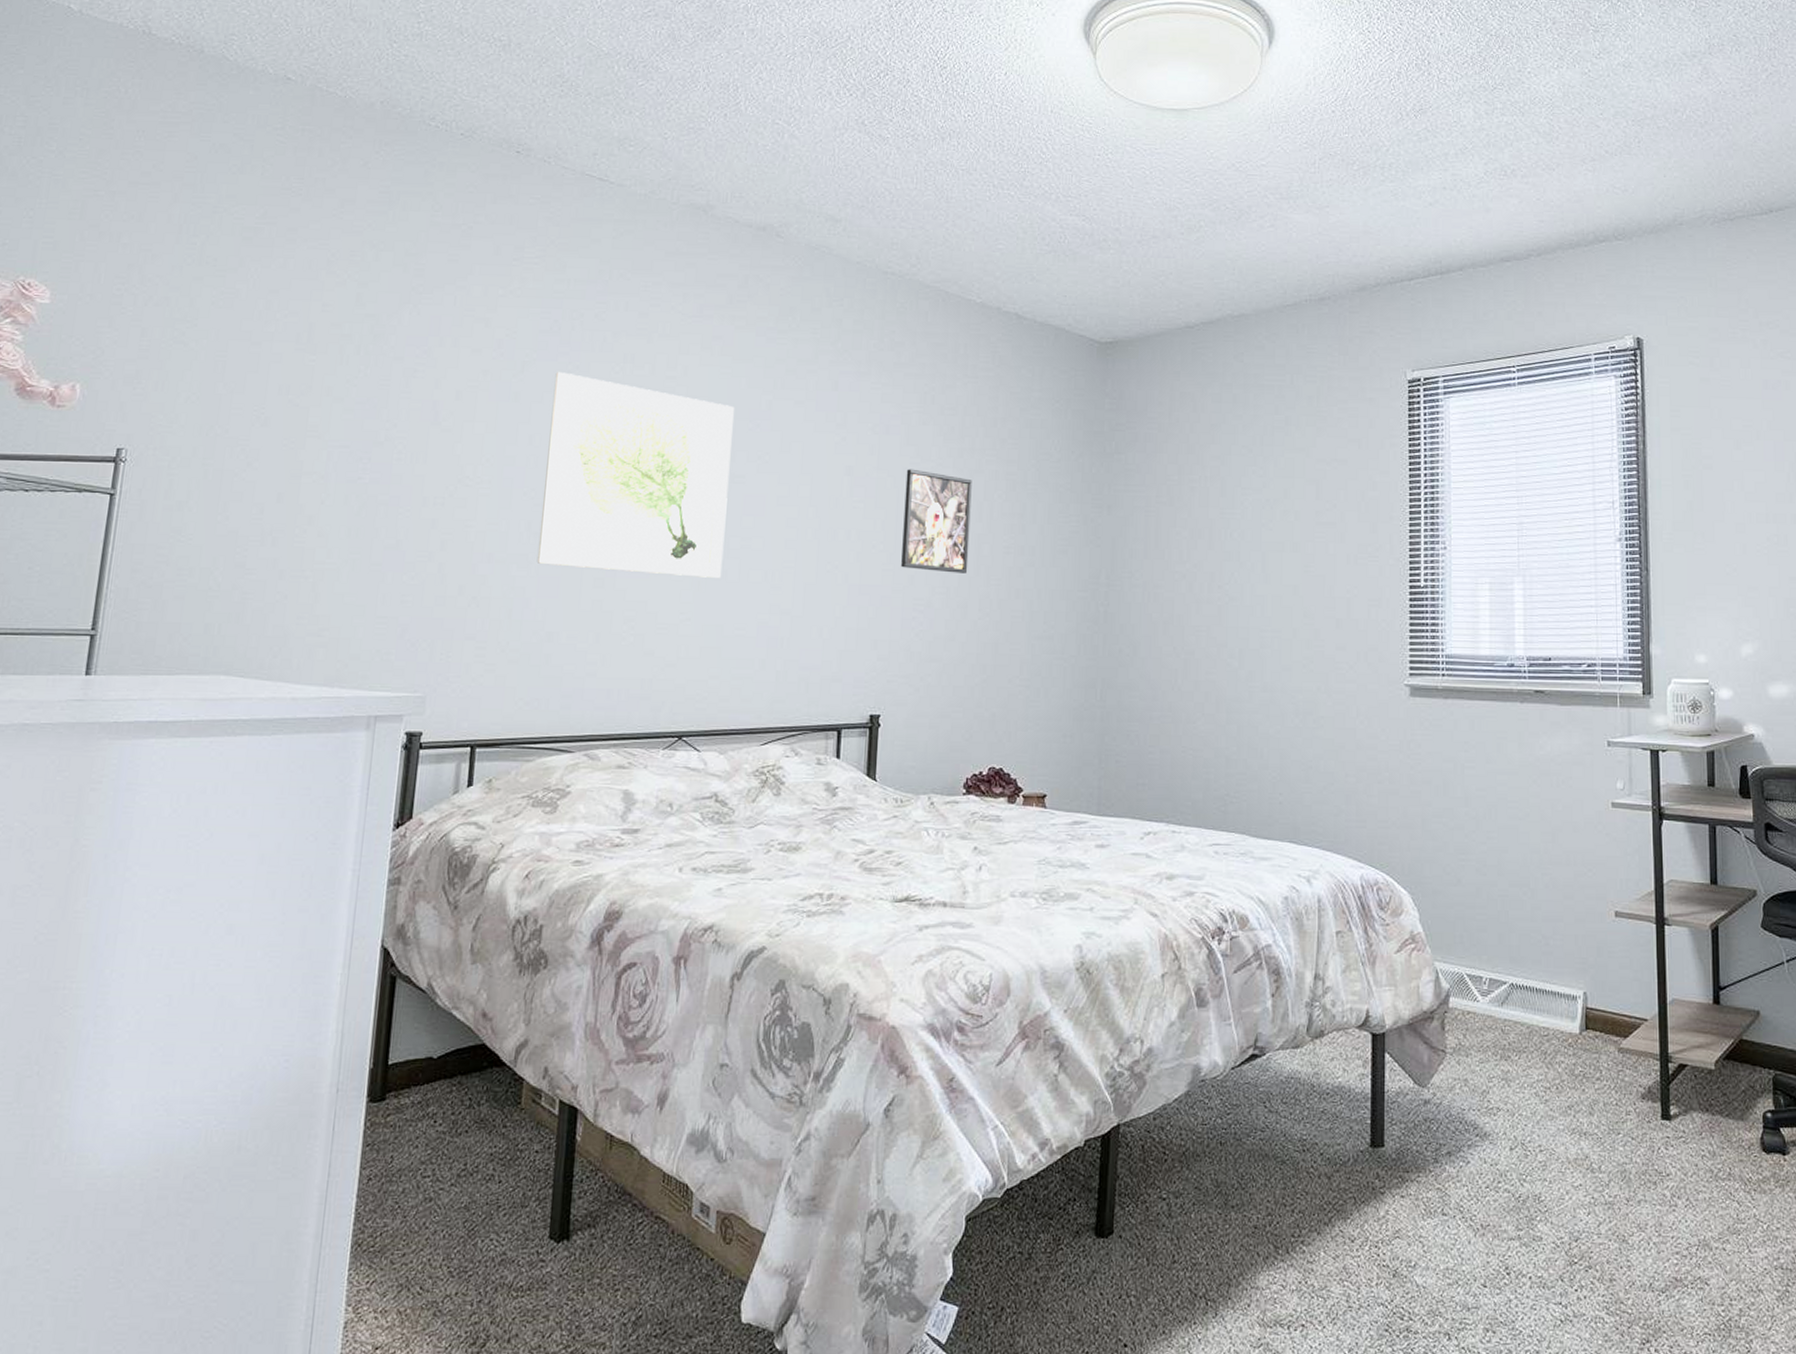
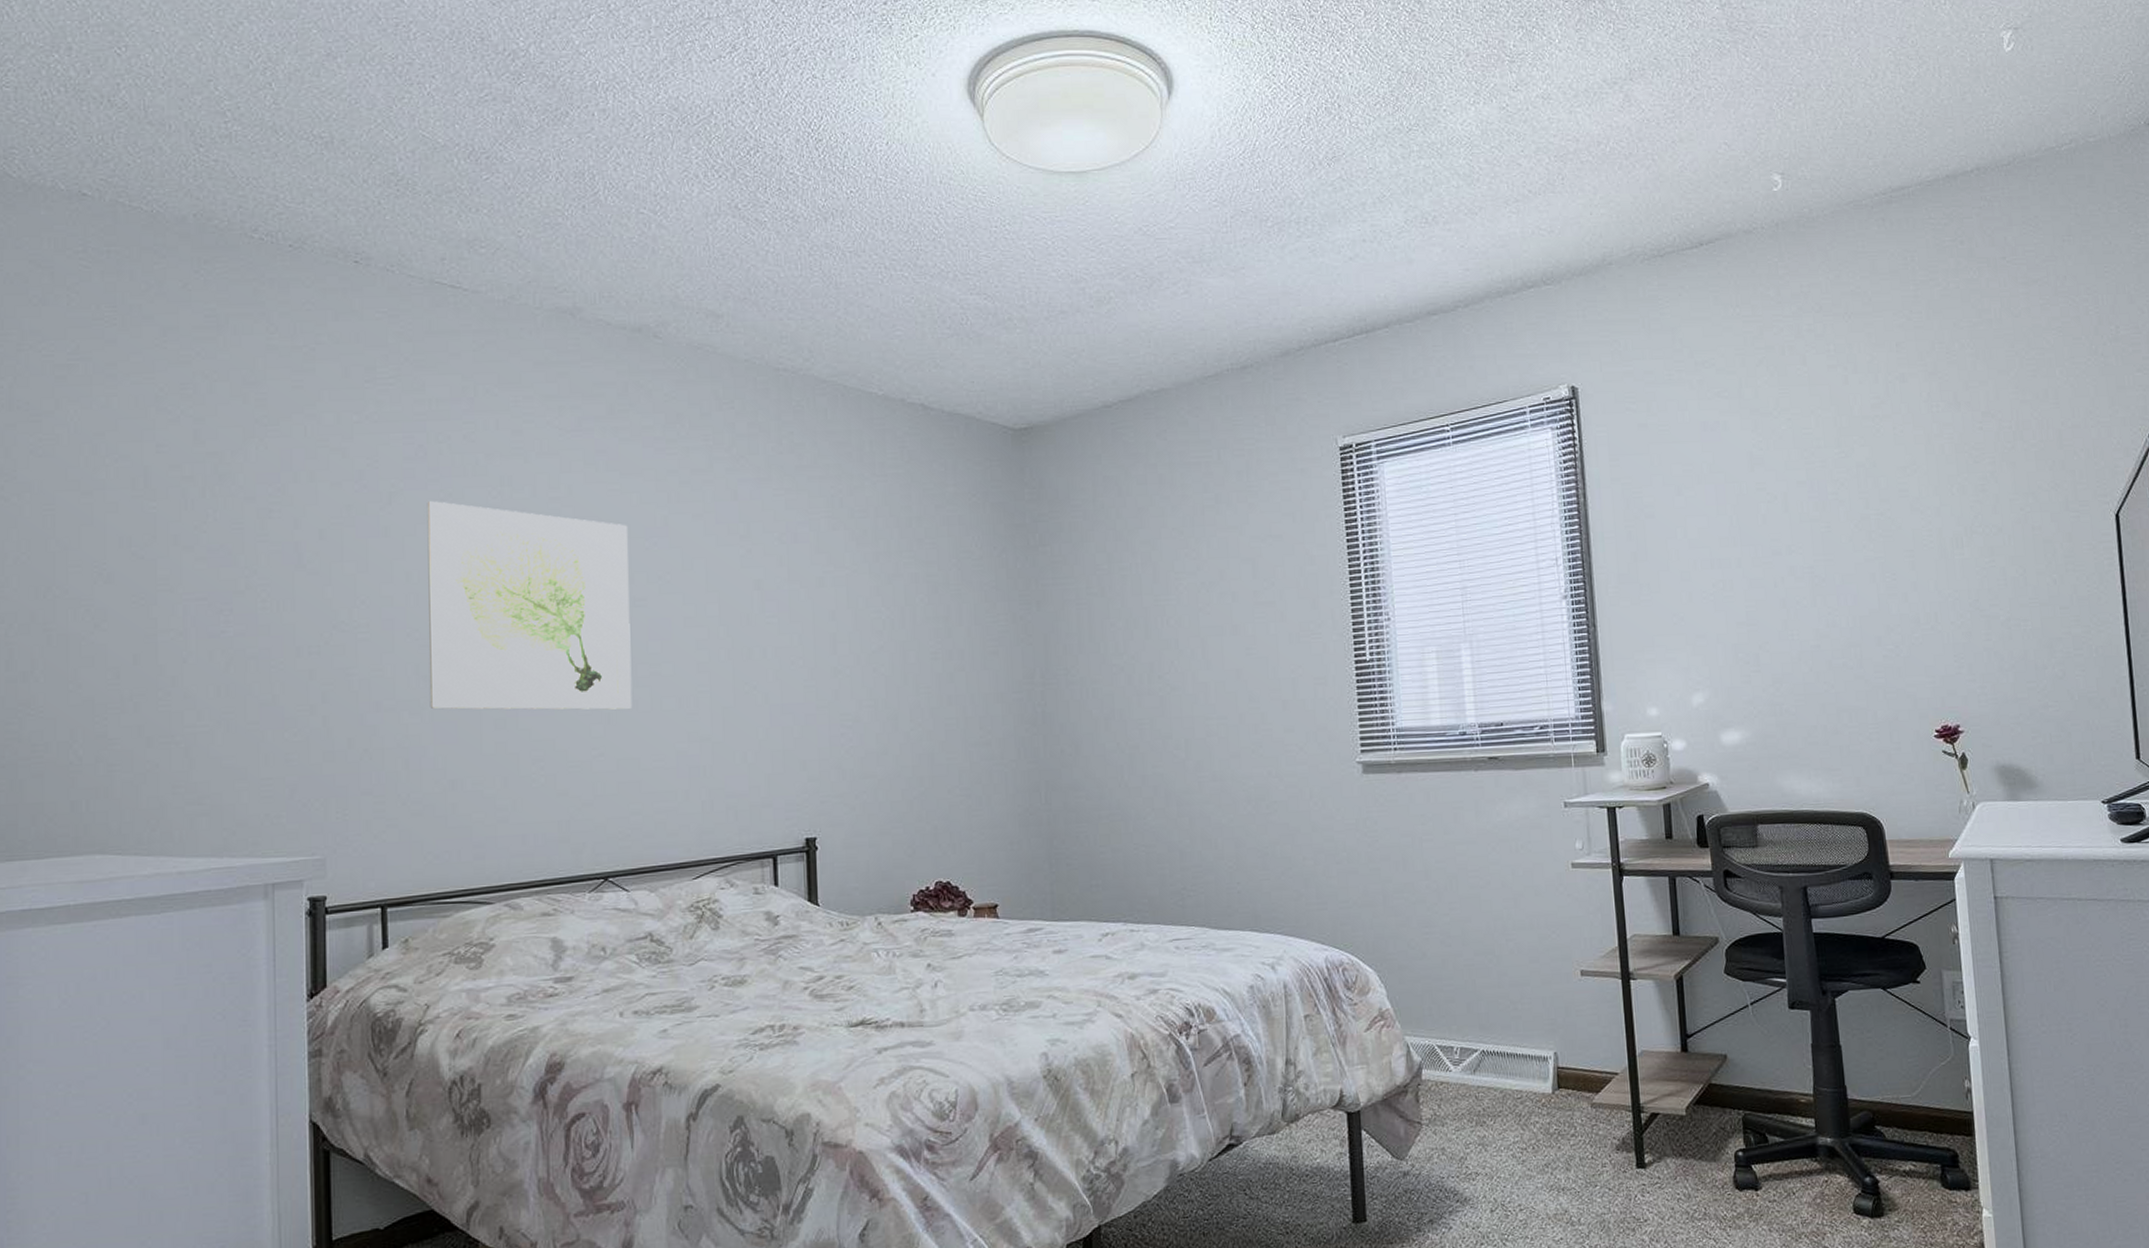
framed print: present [901,469,972,573] -> none [820,578,895,684]

